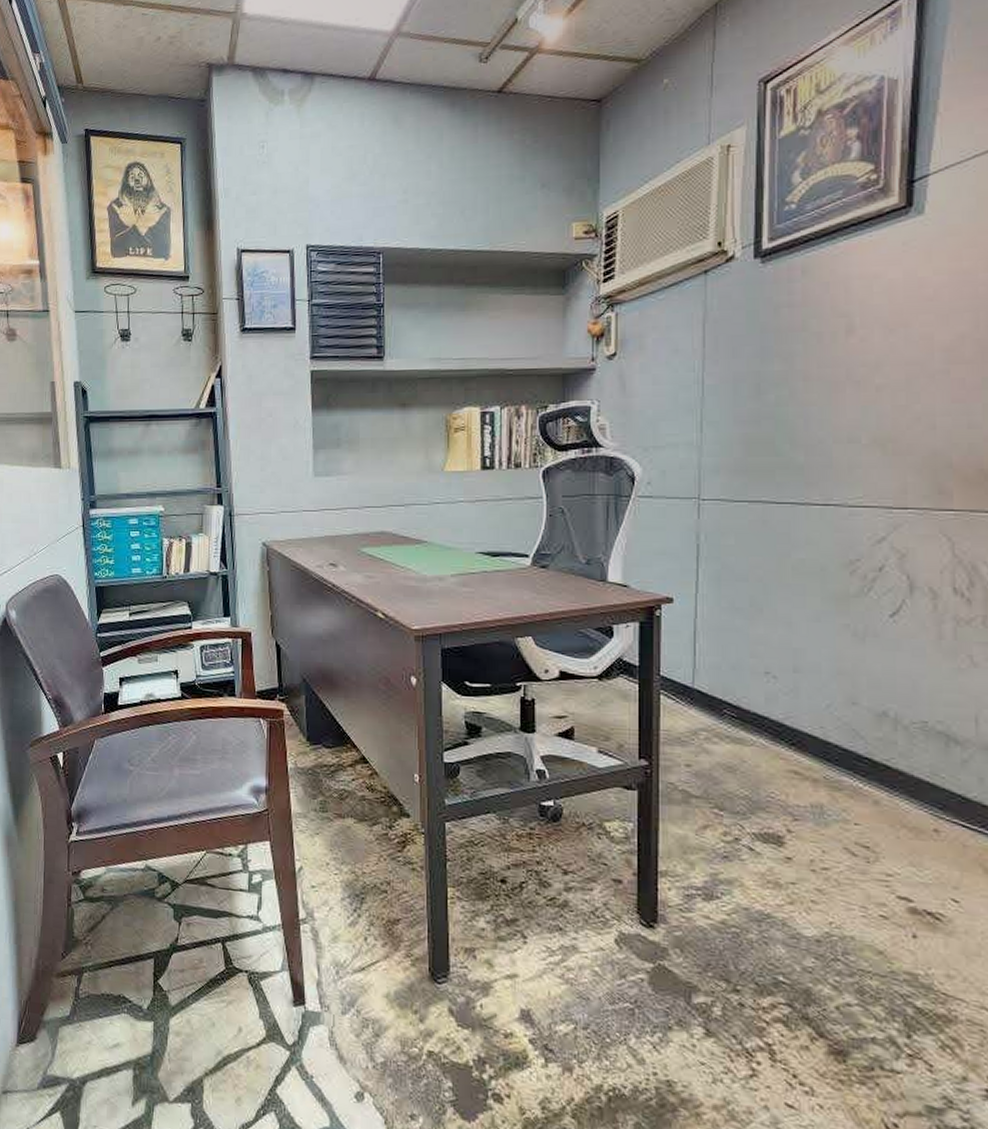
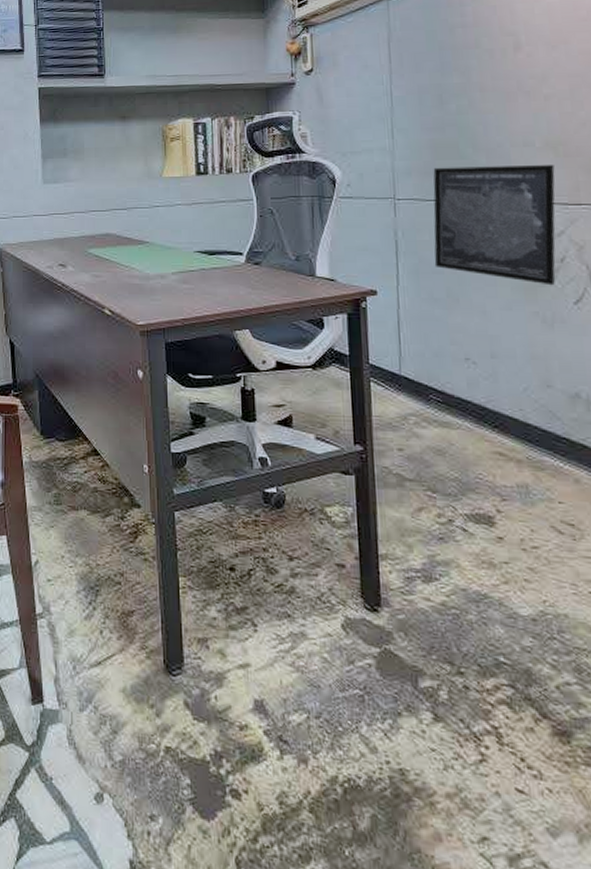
wall art: none [738,464,881,597] -> present [433,165,556,286]

